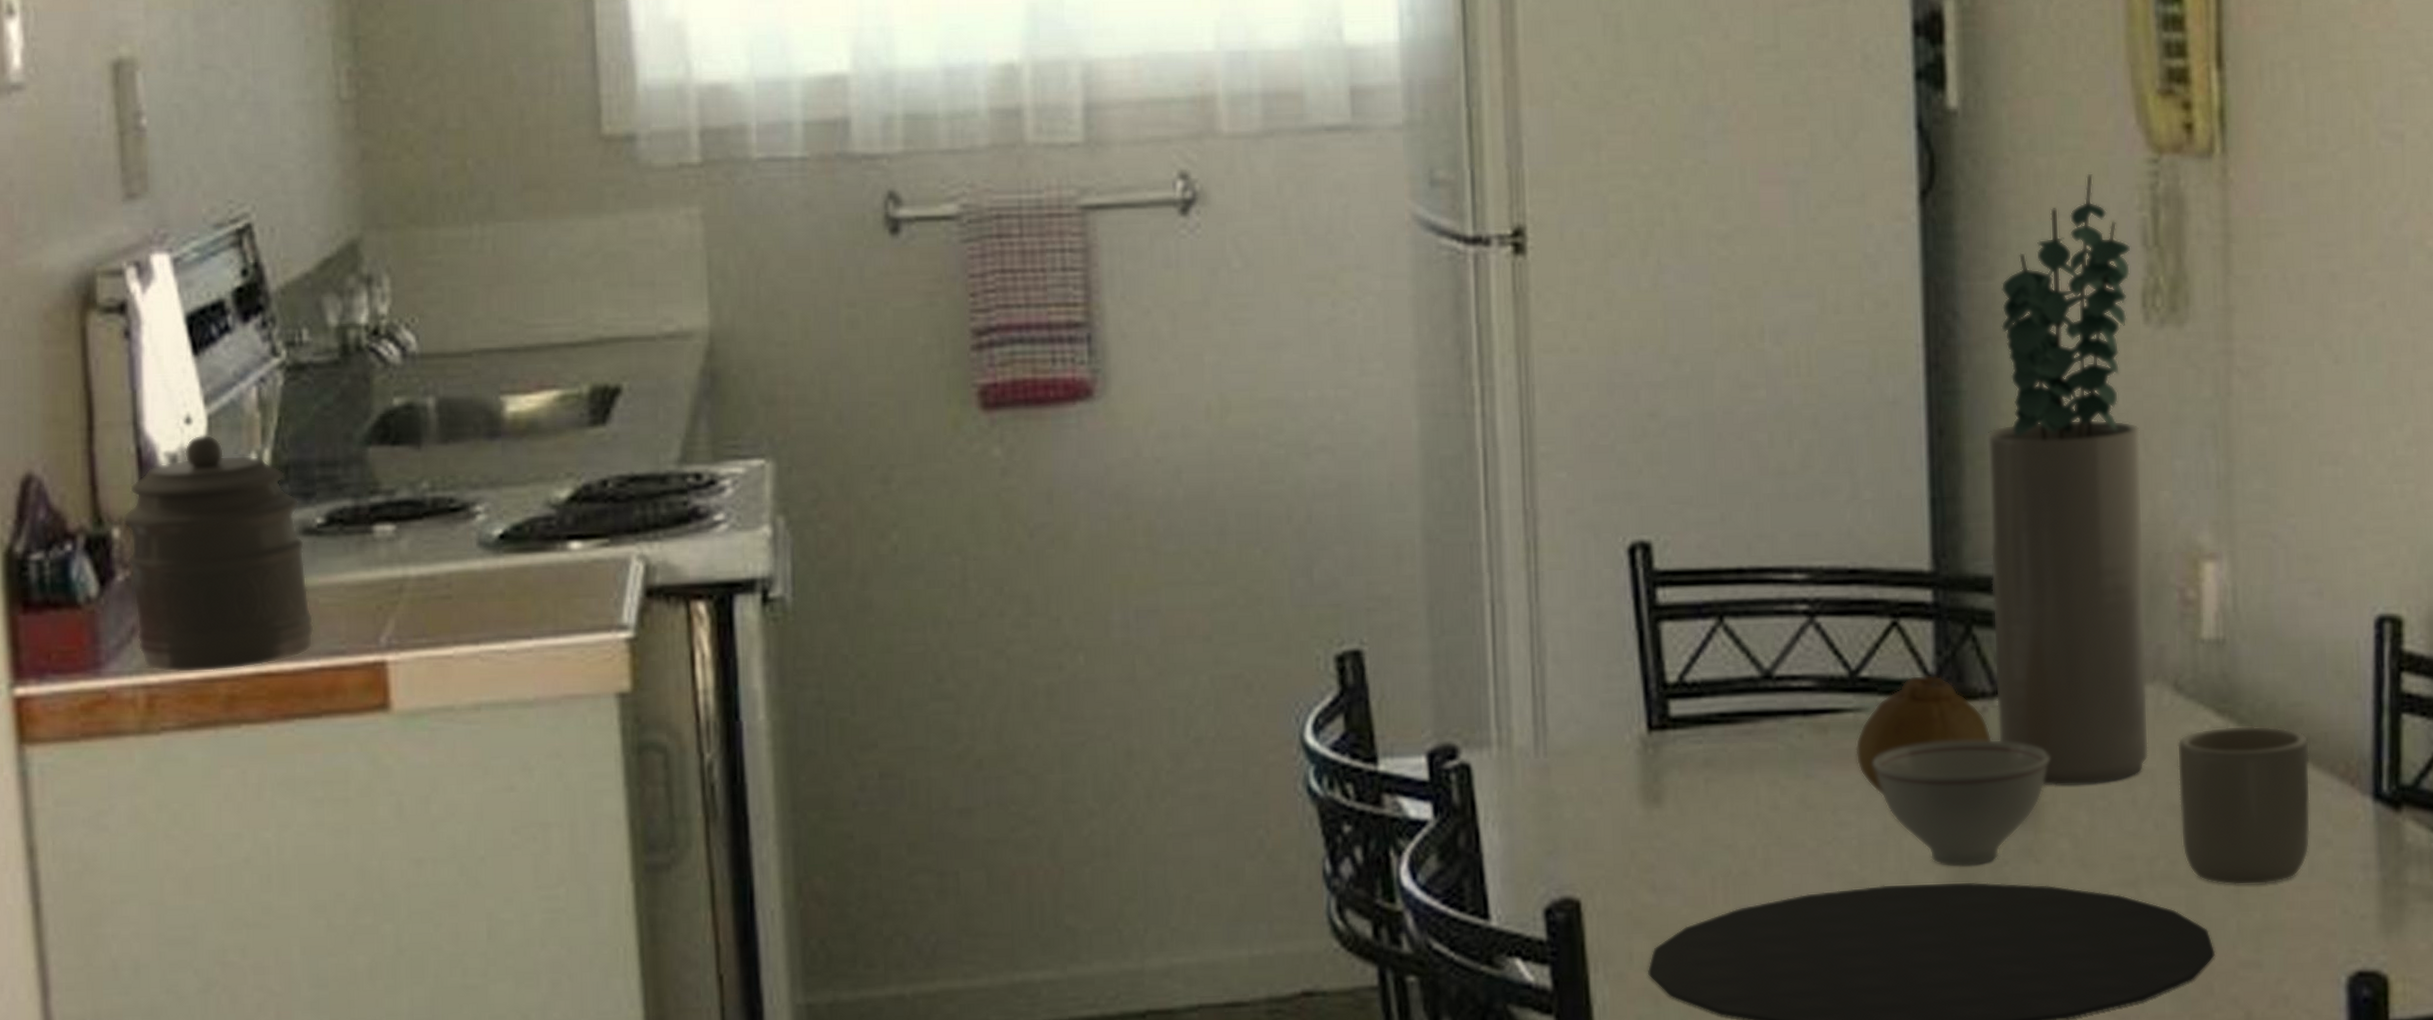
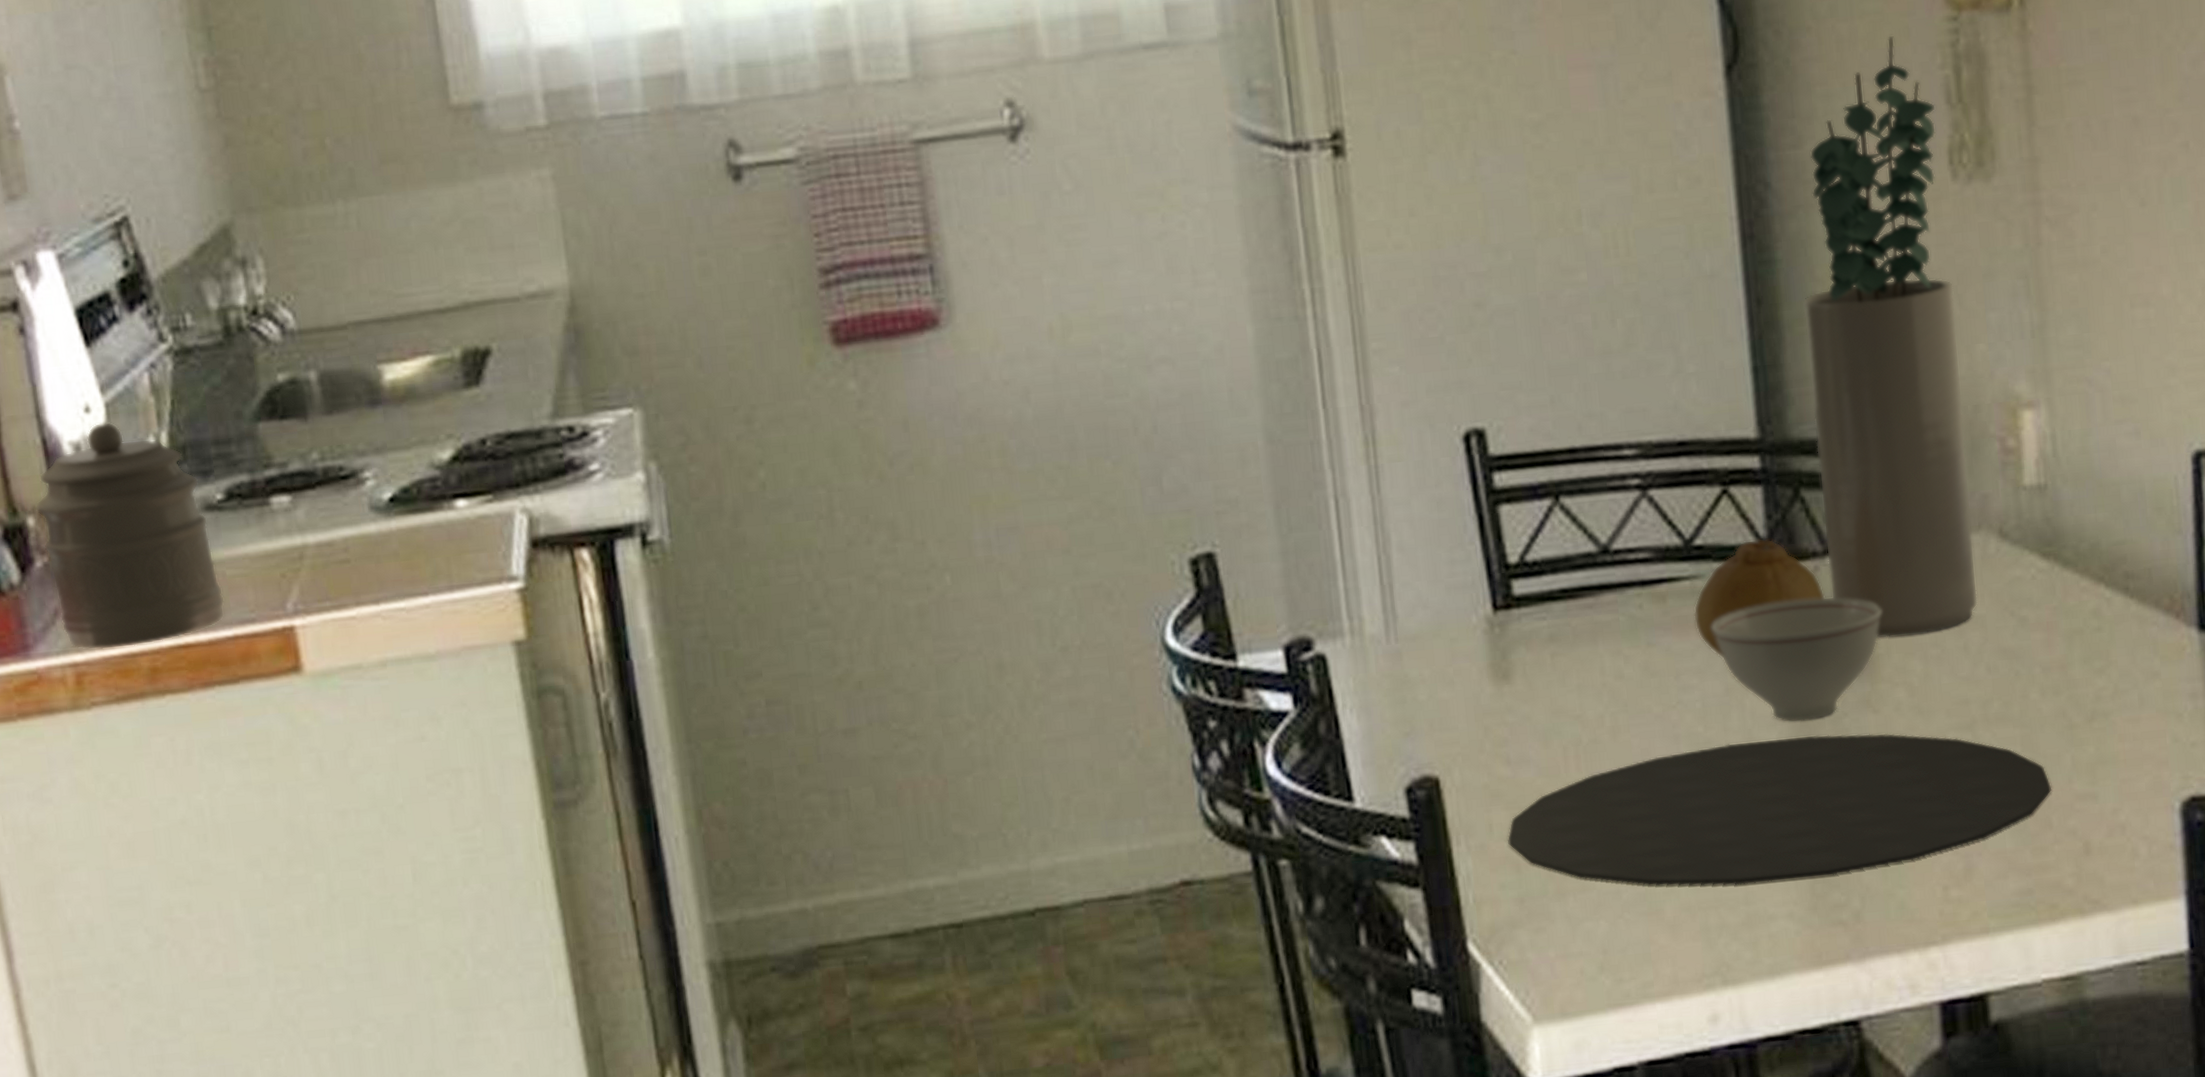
mug: present [2176,725,2311,885] -> none [2004,566,2139,722]

